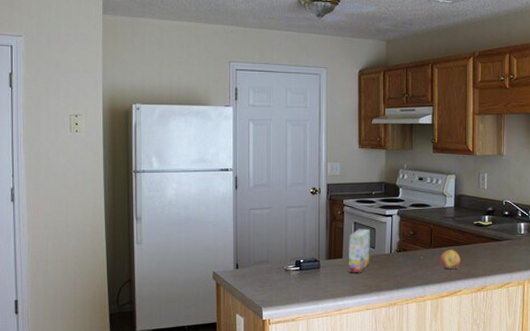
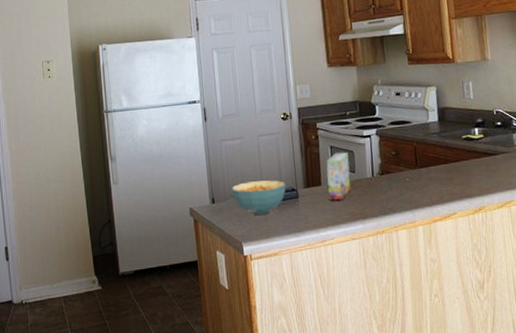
cereal bowl: none [256,250,308,282] -> present [231,180,286,215]
fruit: present [440,250,461,270] -> none [428,168,452,191]

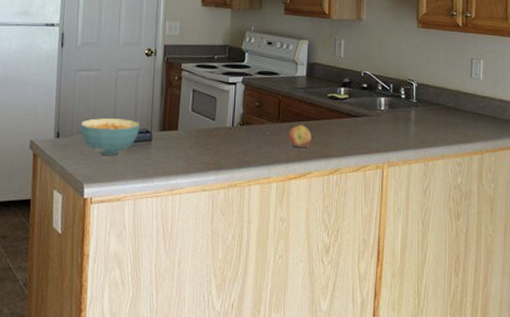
snack box: present [326,152,351,201] -> none [183,97,211,148]
fruit: none [428,168,452,191] -> present [288,125,312,148]

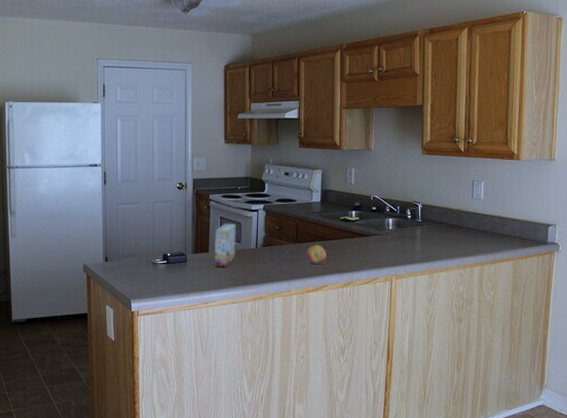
cereal bowl: present [80,118,139,155] -> none [124,244,175,275]
snack box: none [183,97,211,148] -> present [214,223,237,267]

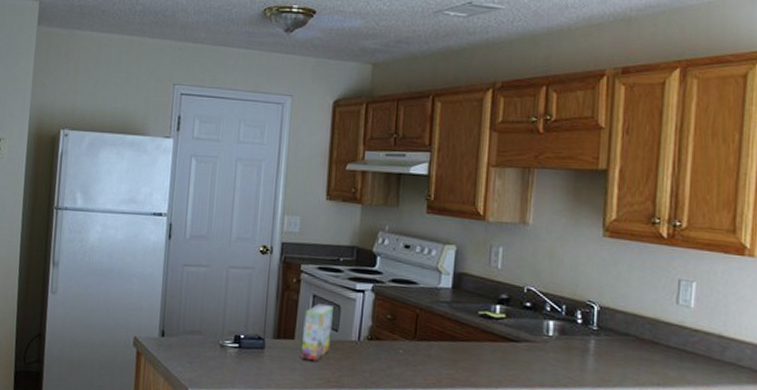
fruit: present [306,245,327,265] -> none [426,345,456,373]

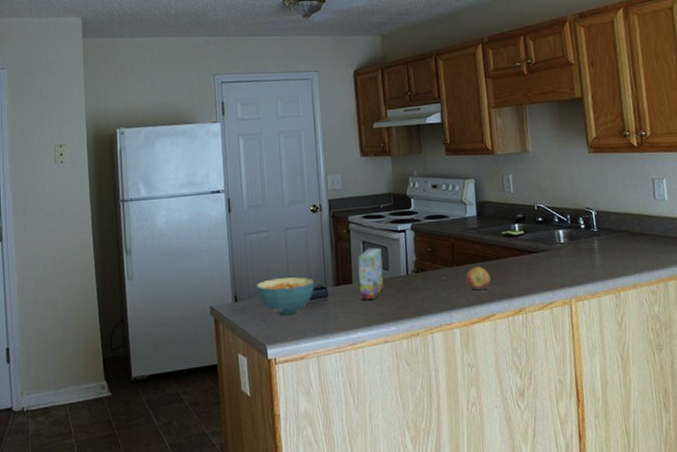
cereal bowl: none [186,318,251,361] -> present [256,277,314,315]
fruit: none [426,345,456,373] -> present [465,266,491,291]

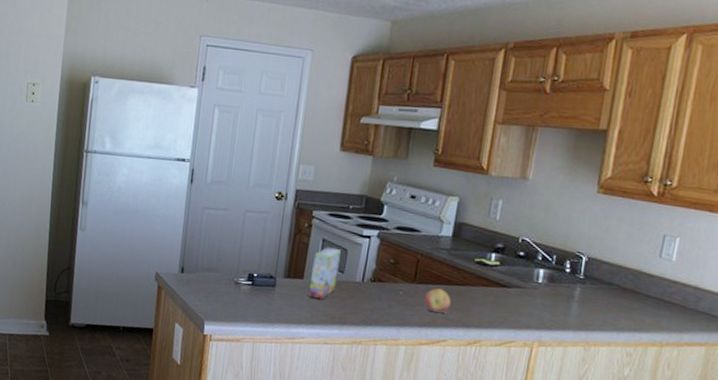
cereal bowl: present [256,277,314,315] -> none [204,257,264,297]

